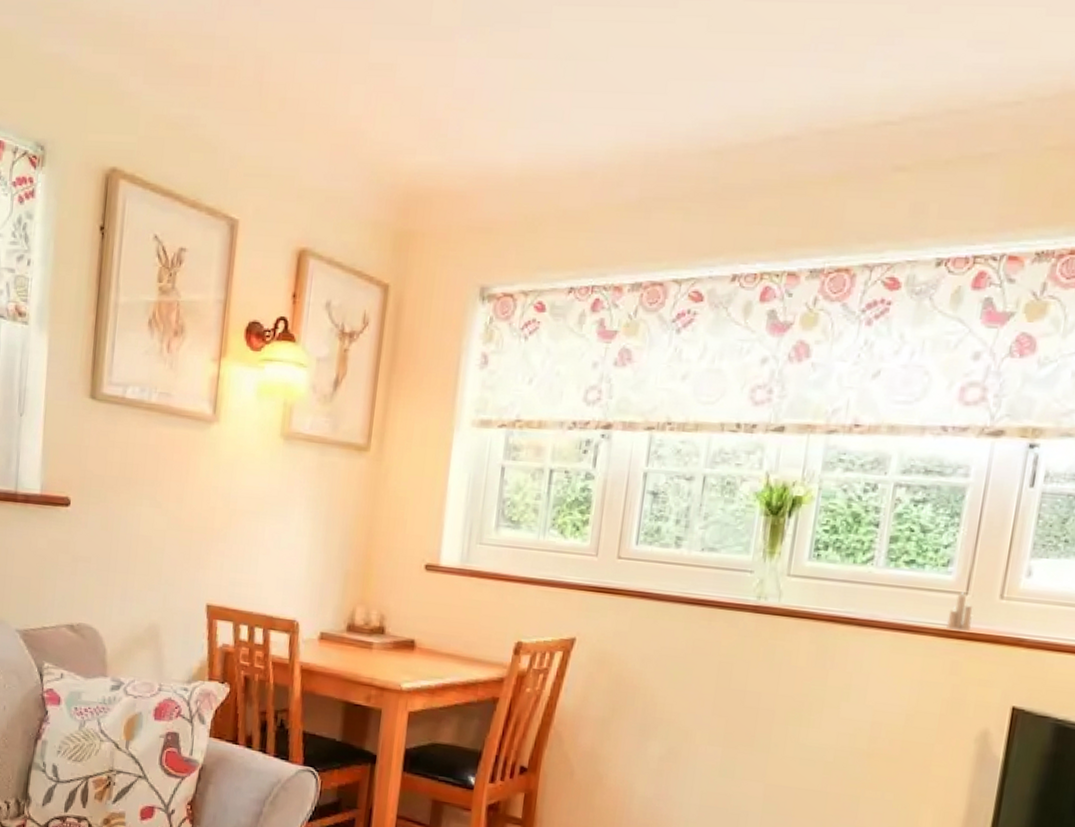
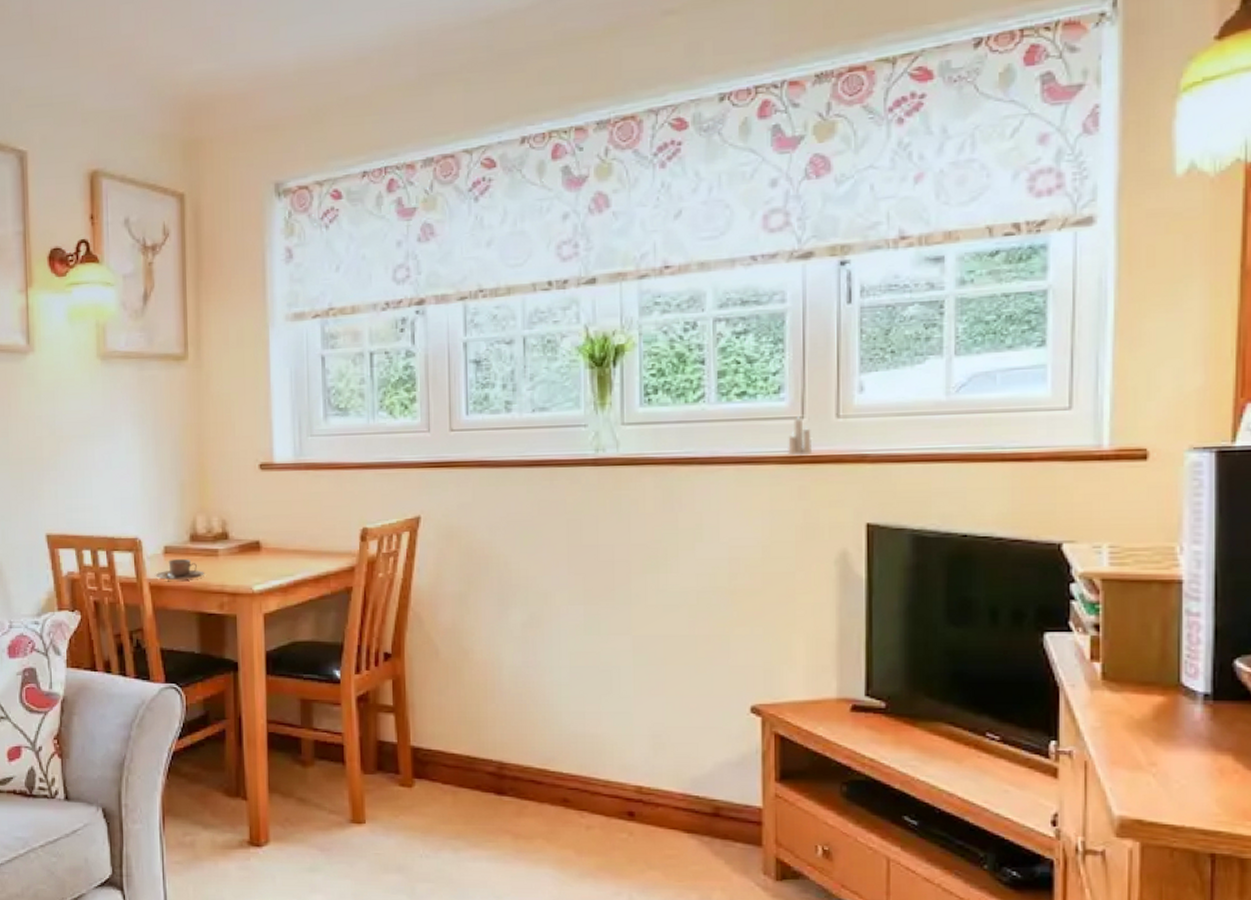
teacup: none [308,646,356,668] -> present [155,559,204,581]

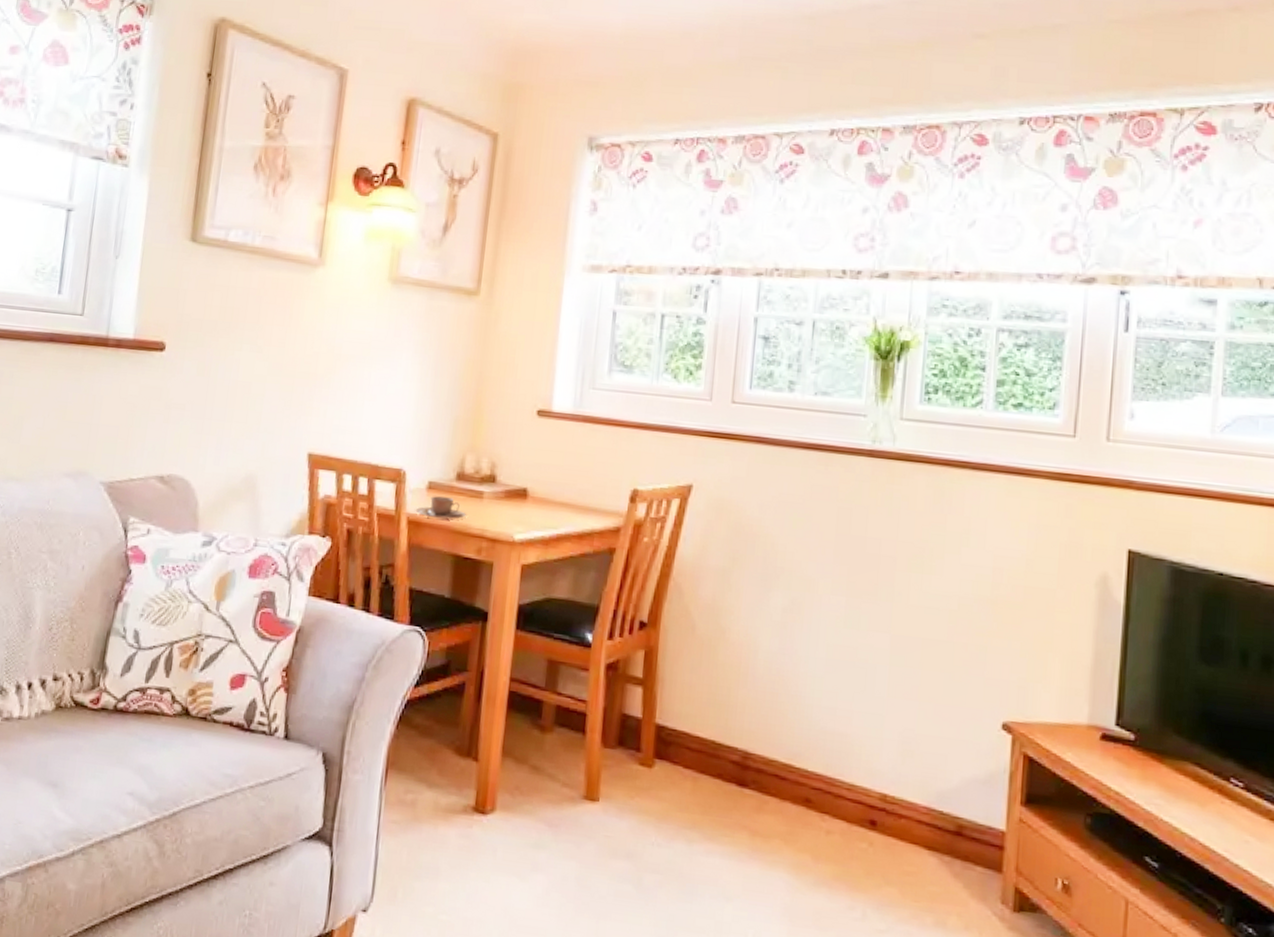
candle: present [788,416,812,456] -> none [1058,434,1082,474]

